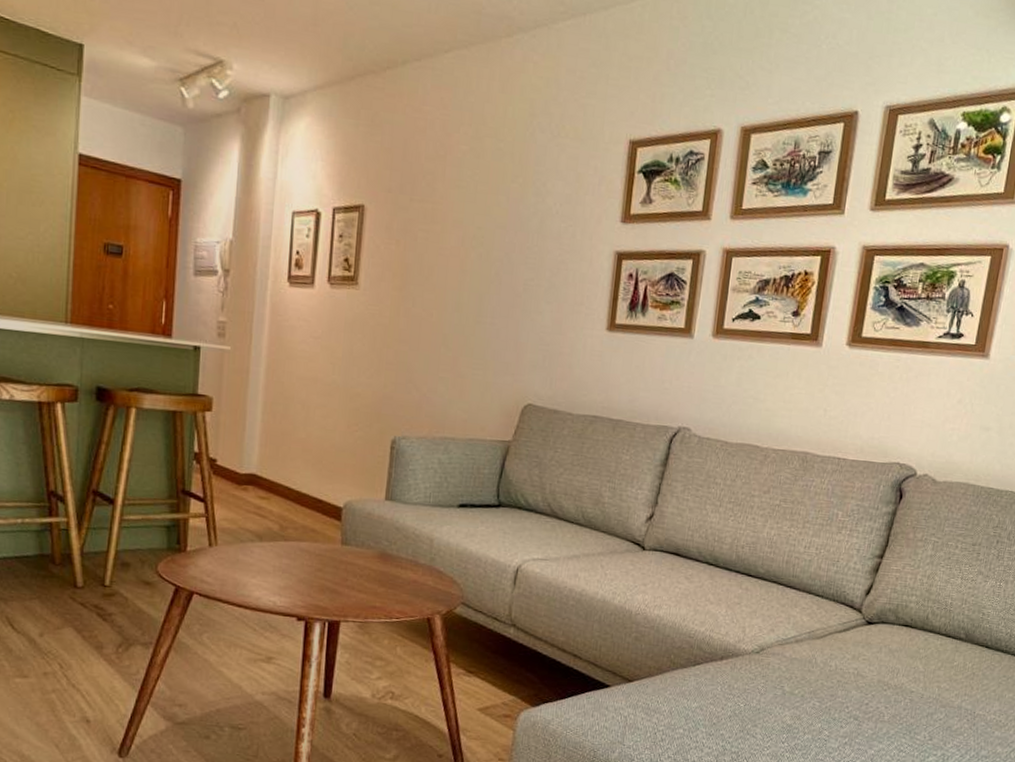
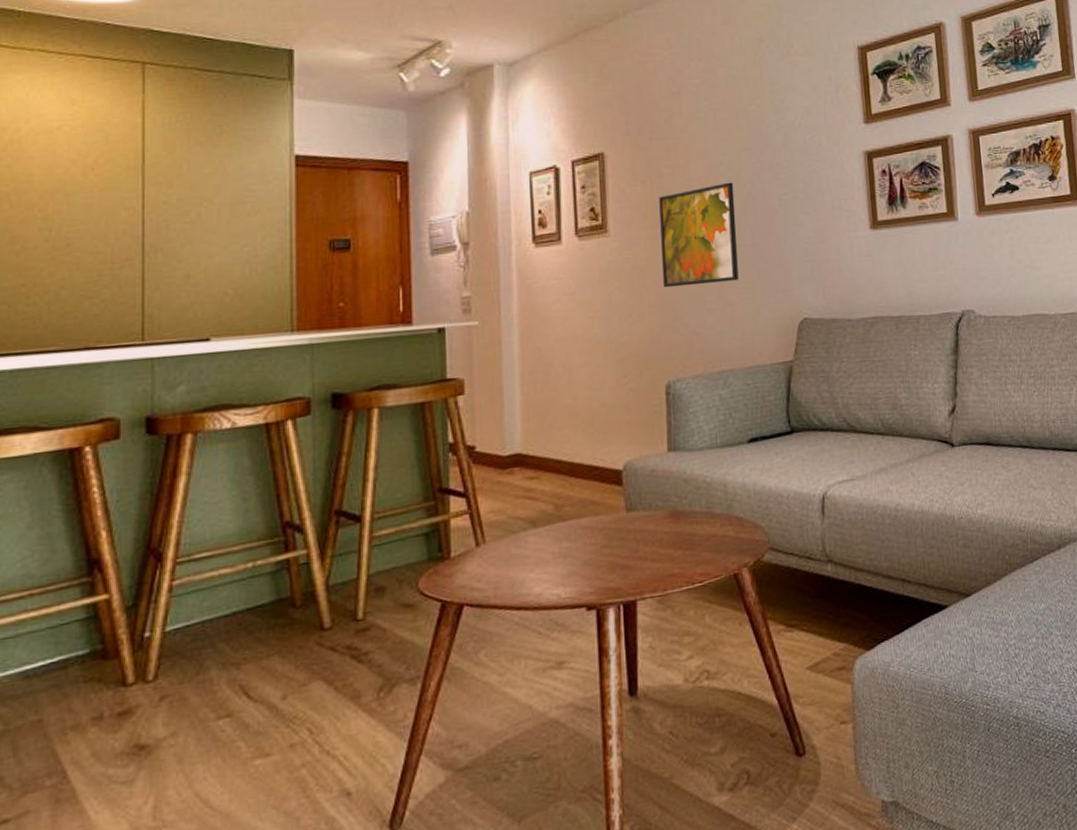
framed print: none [402,257,483,355] -> present [659,182,739,288]

